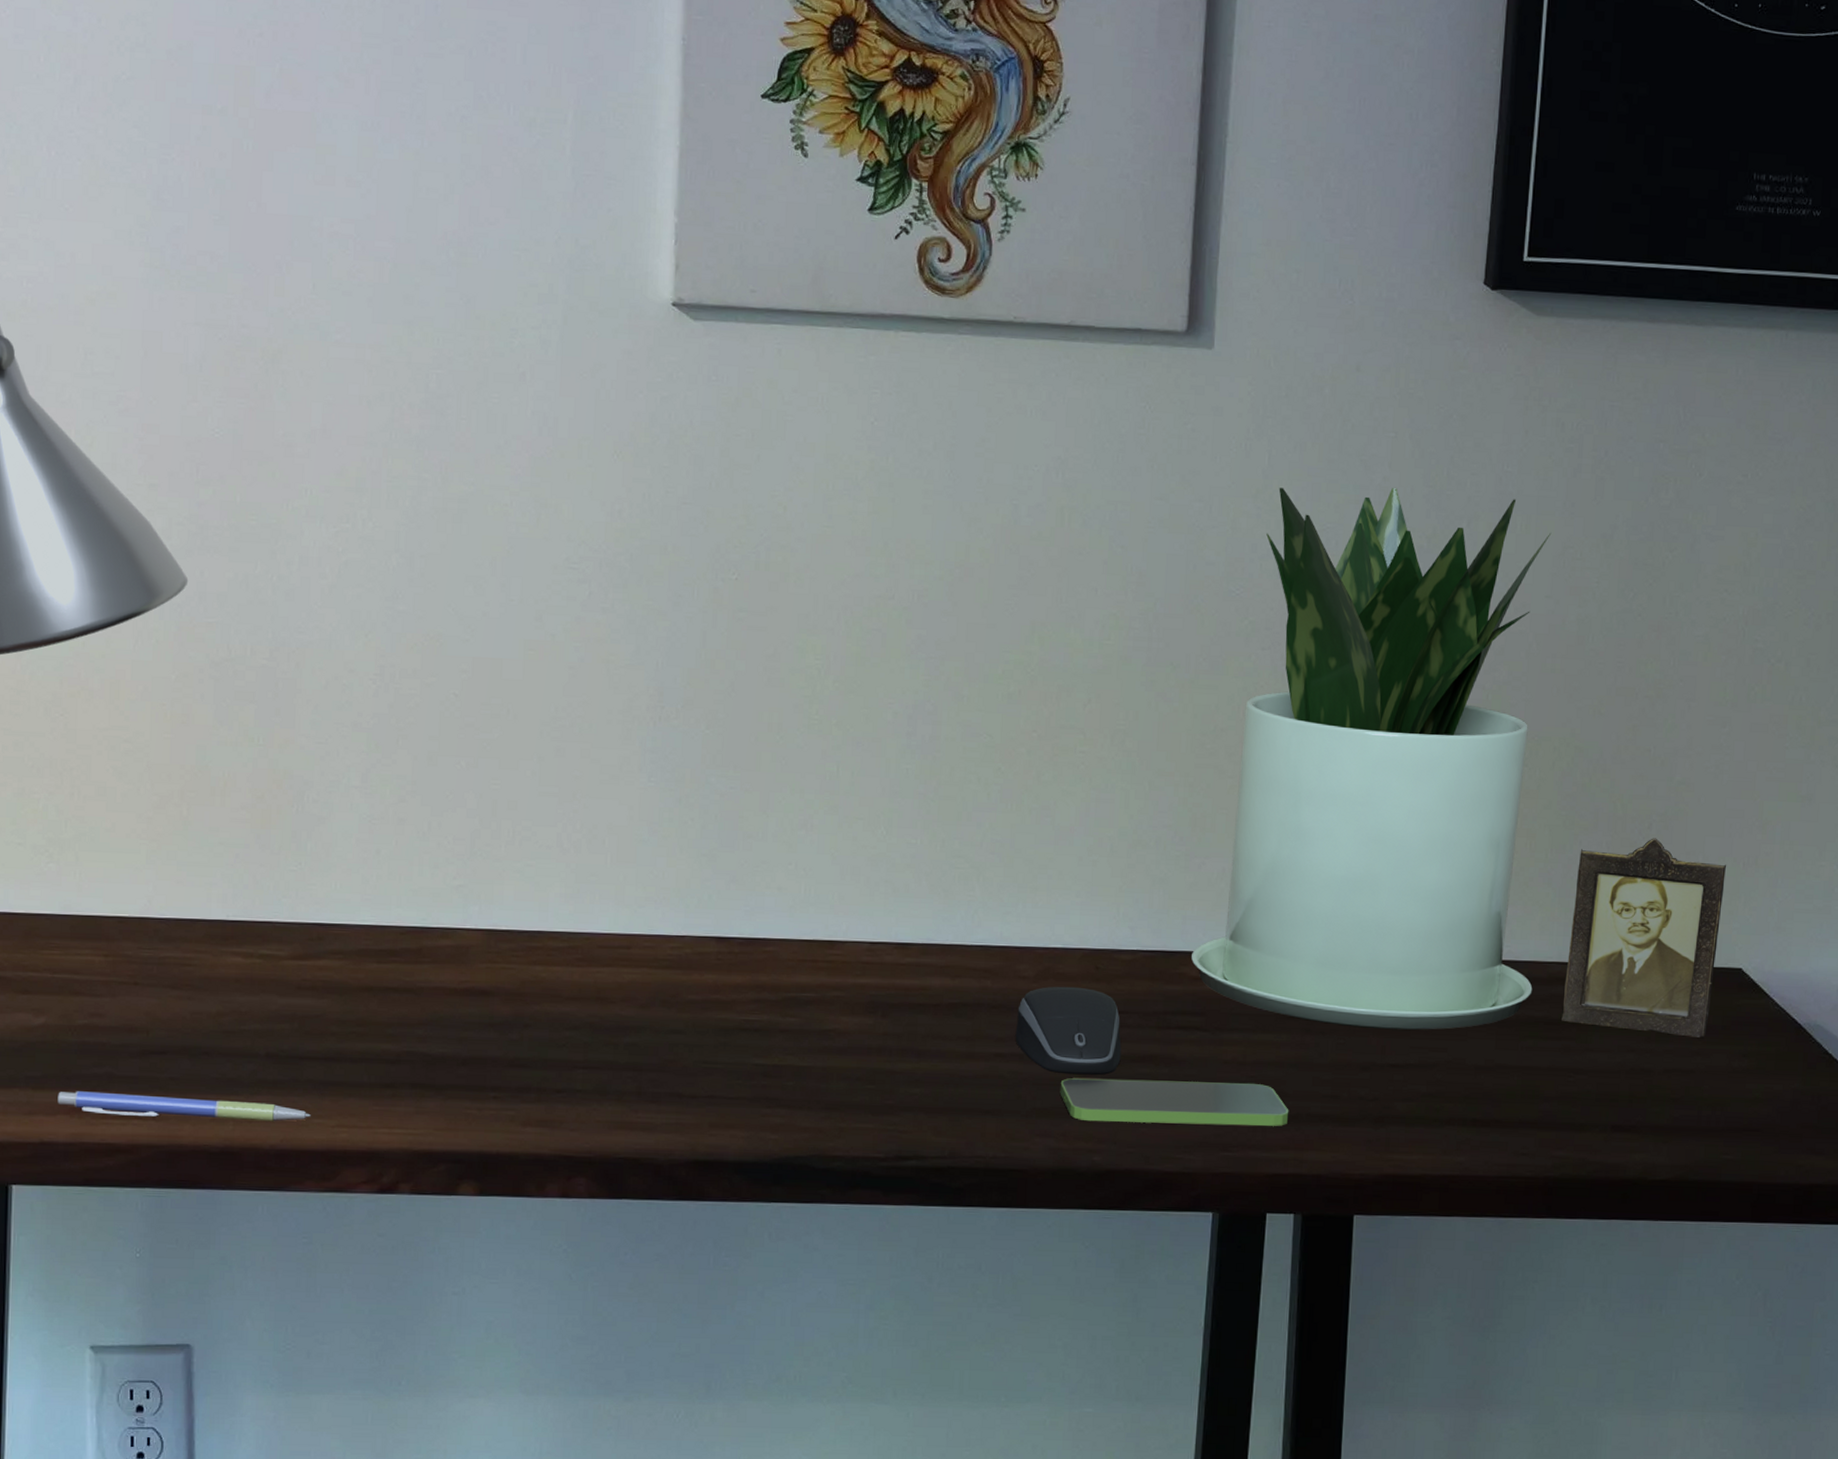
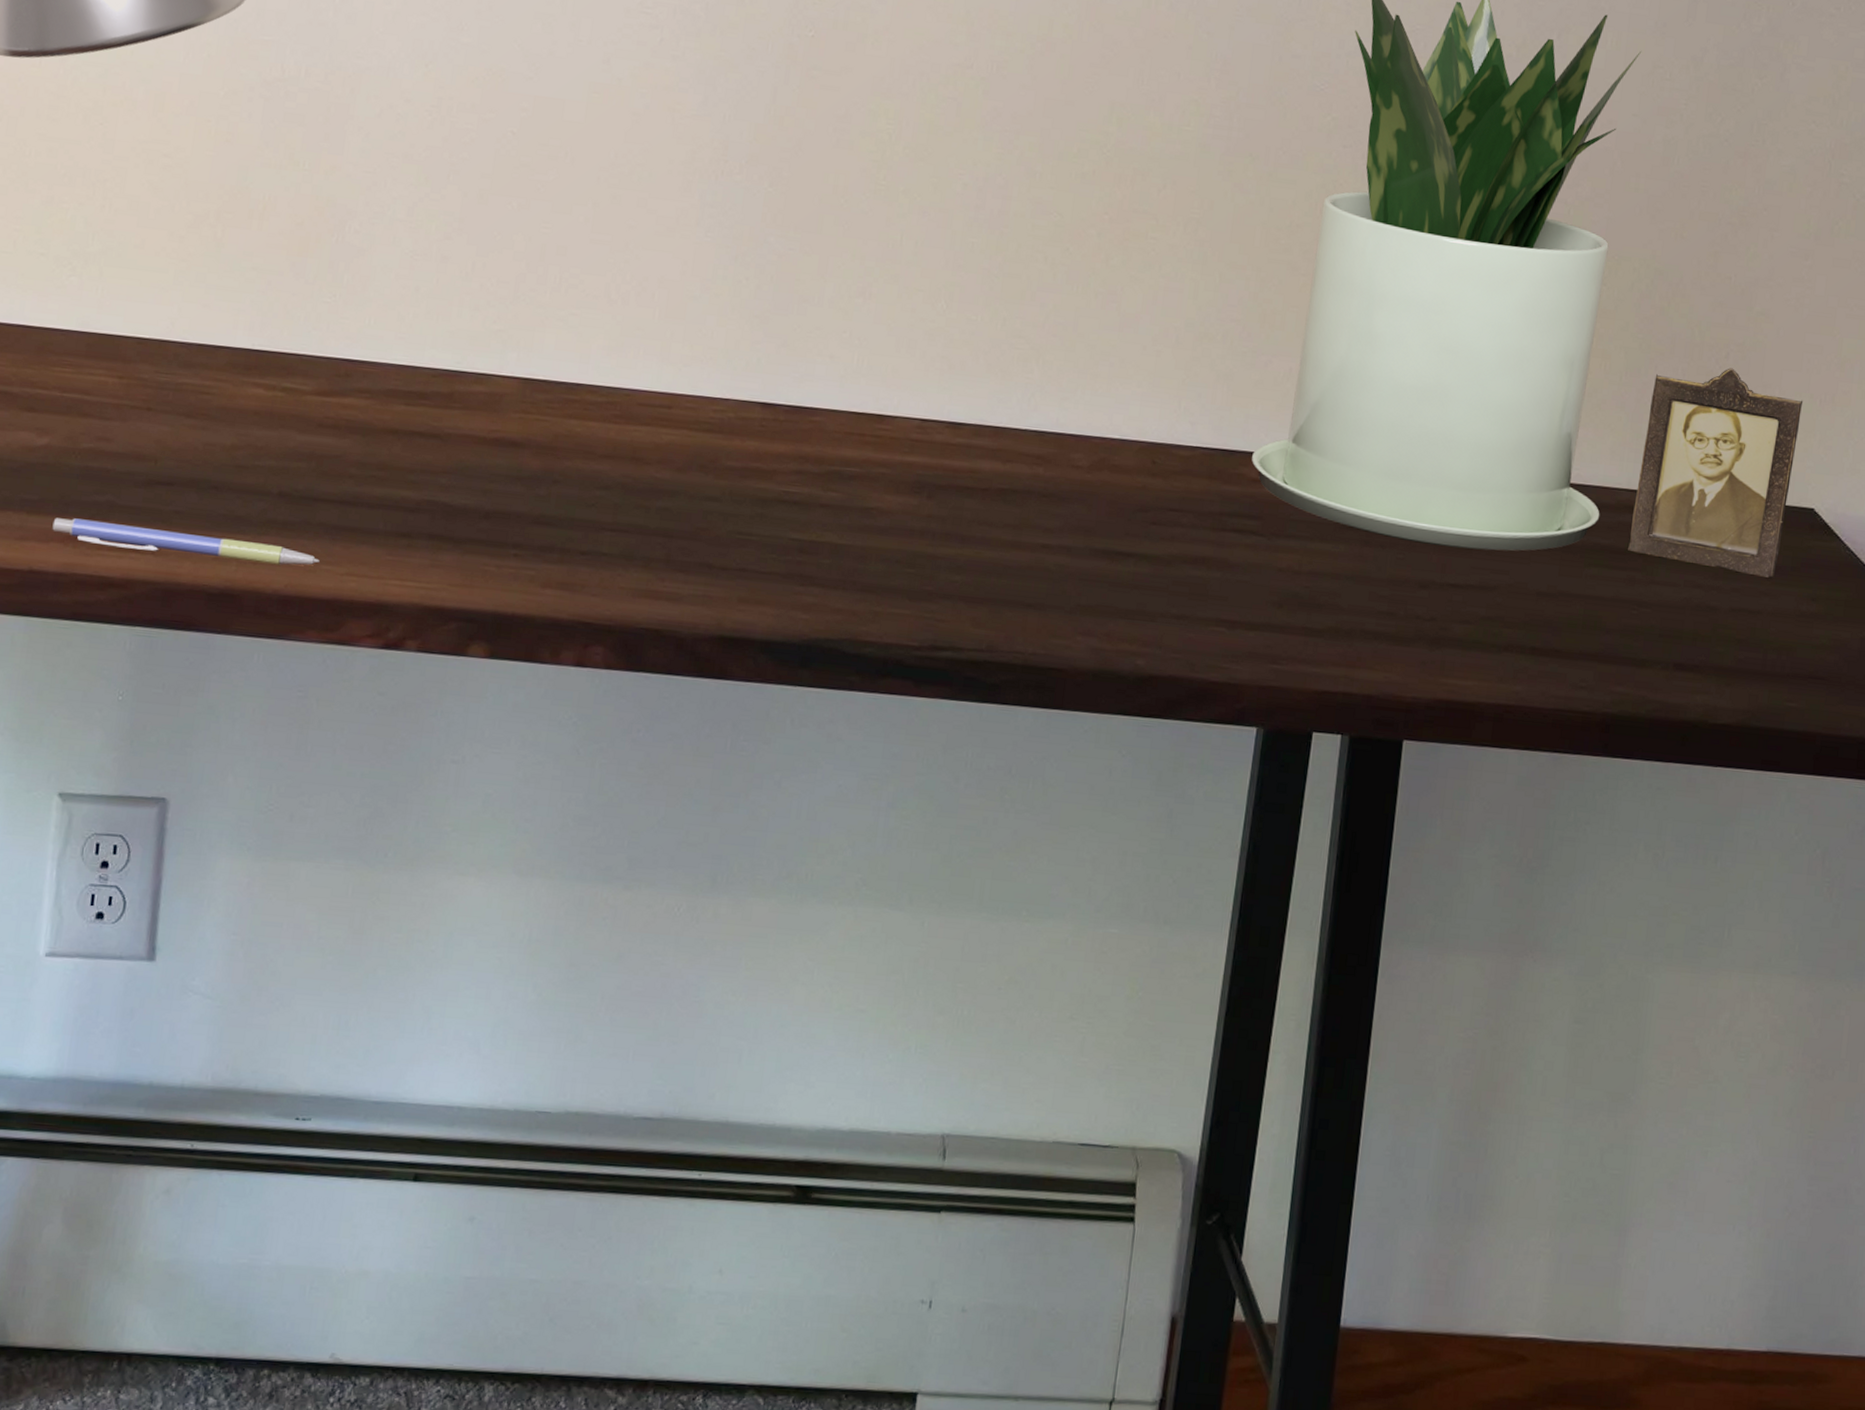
computer mouse: present [1015,986,1122,1076] -> none [1064,478,1174,575]
phone: present [1060,1078,1289,1126] -> none [1106,575,1343,641]

